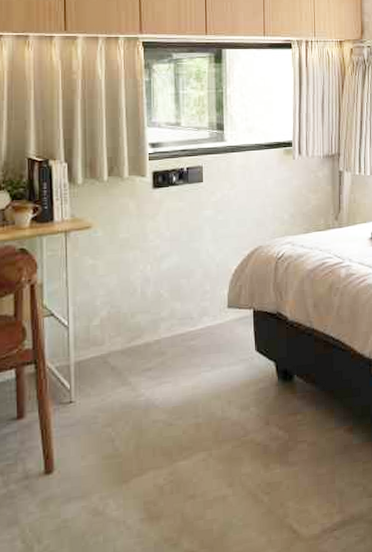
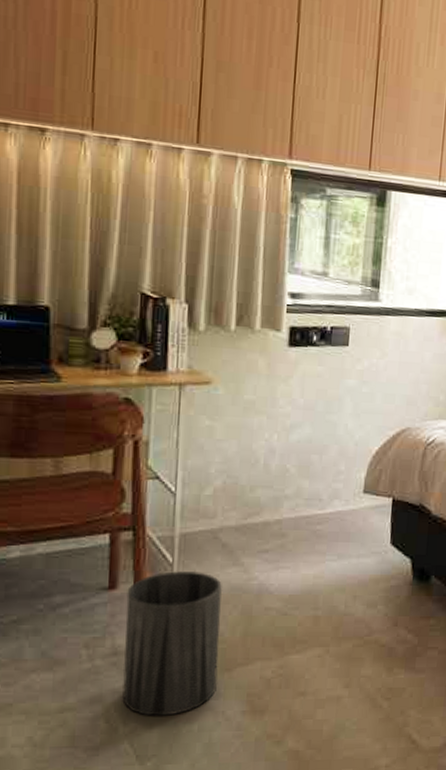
trash can: none [33,394,118,533] -> present [122,571,223,716]

